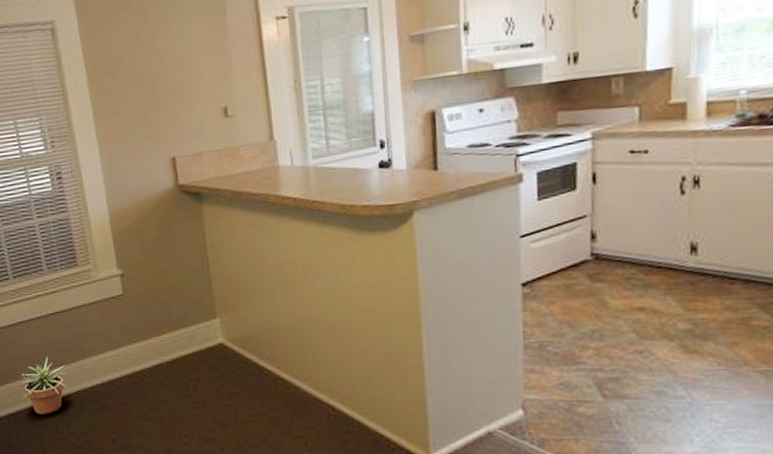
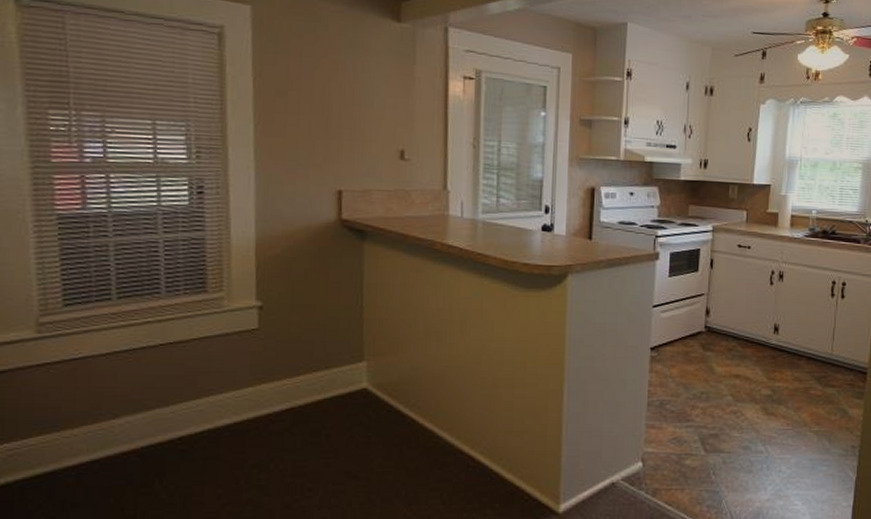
potted plant: present [21,357,69,414] -> none [102,395,170,464]

